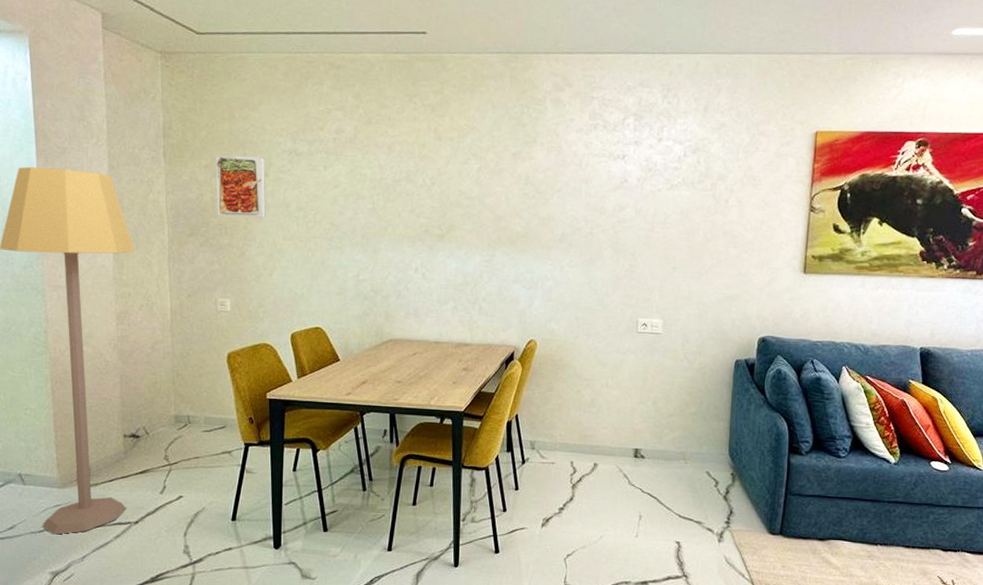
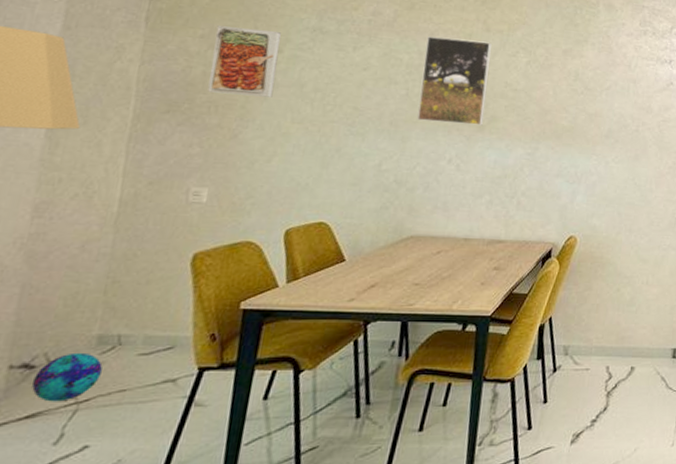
decorative ball: none [139,427,181,463] -> present [31,352,103,402]
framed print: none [384,149,444,235] -> present [417,36,492,126]

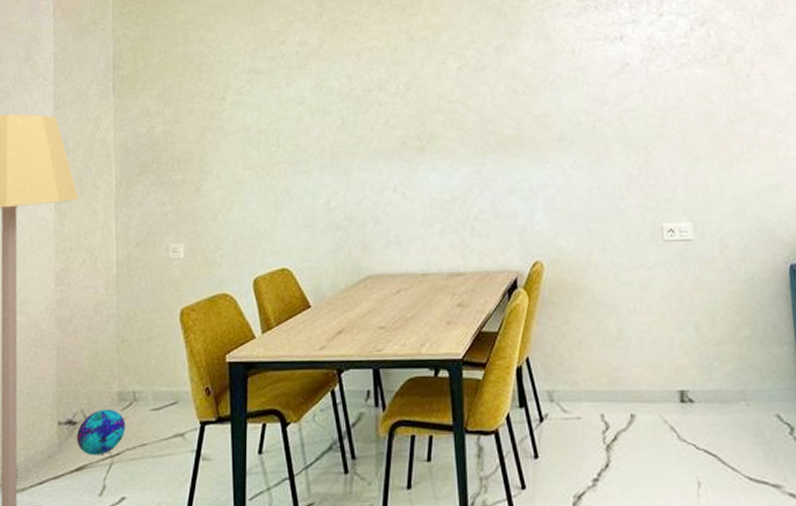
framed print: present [207,26,282,98] -> none [168,79,224,149]
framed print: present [417,36,492,126] -> none [354,53,422,150]

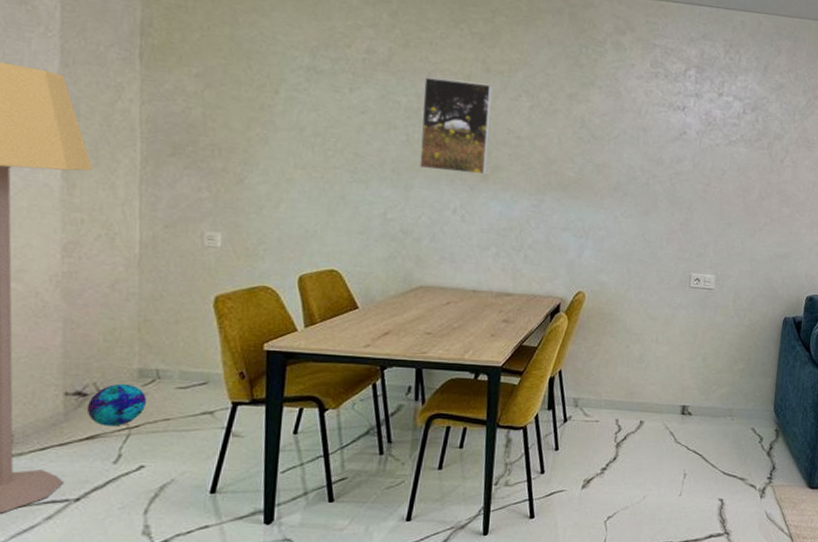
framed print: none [354,53,422,150] -> present [419,77,492,175]

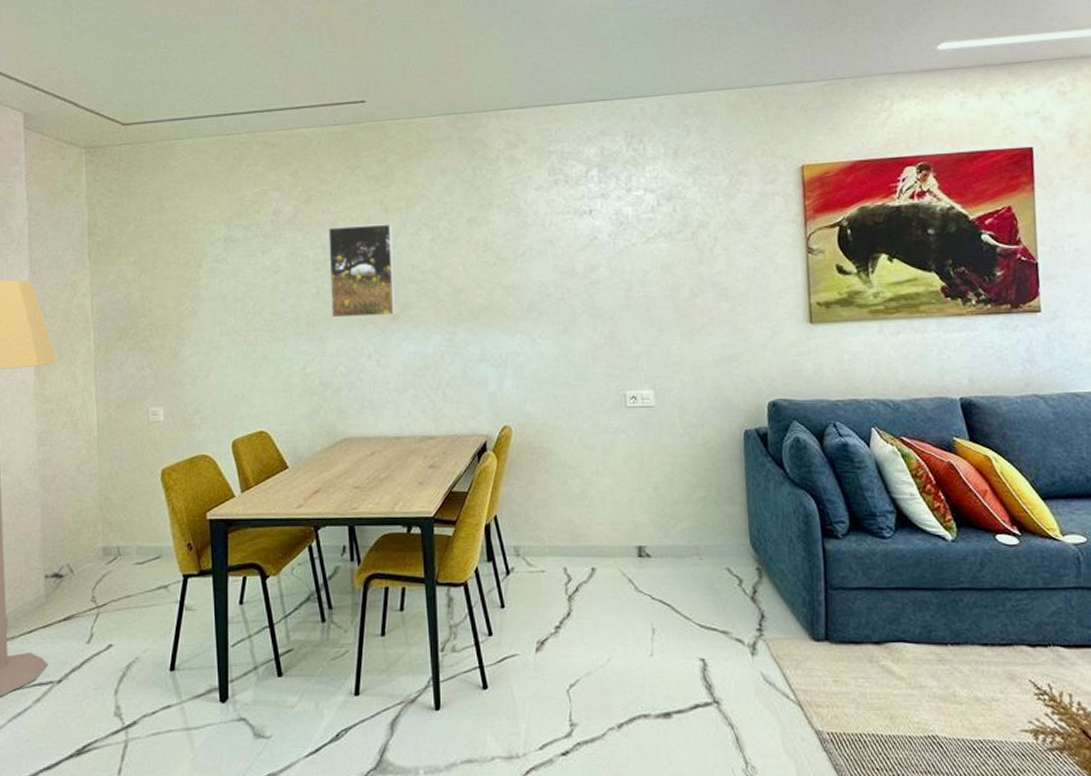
decorative ball: present [86,383,146,427] -> none [63,563,110,606]

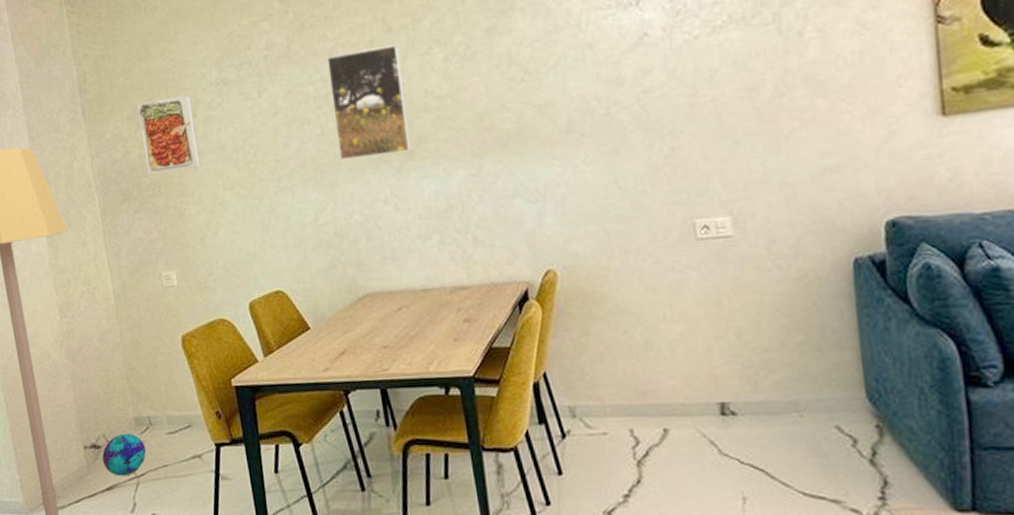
decorative ball: none [63,563,110,606] -> present [102,433,146,476]
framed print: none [145,246,200,315] -> present [137,94,201,174]

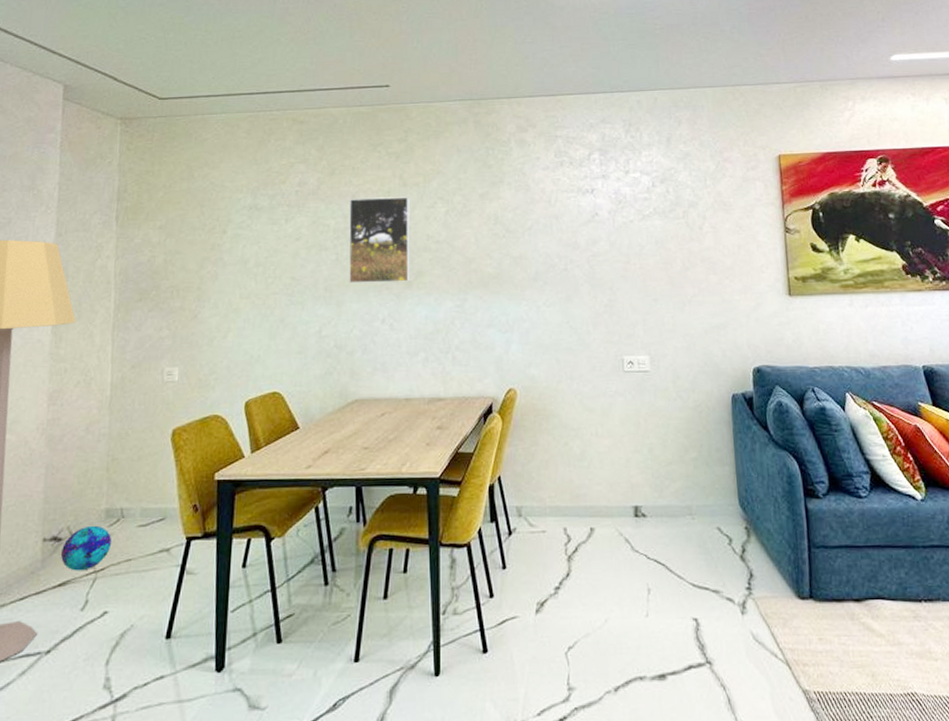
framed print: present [137,94,201,174] -> none [169,213,224,278]

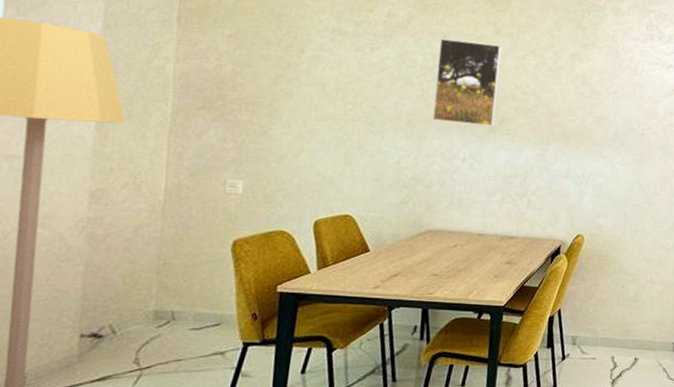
decorative ball: present [60,525,111,571] -> none [100,325,160,368]

